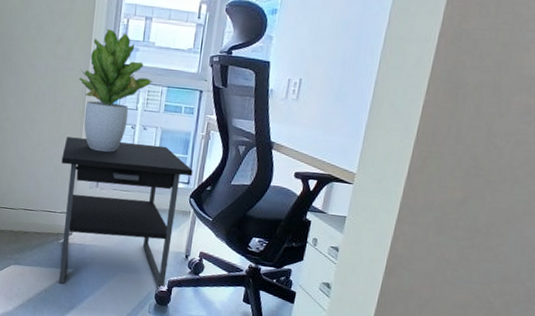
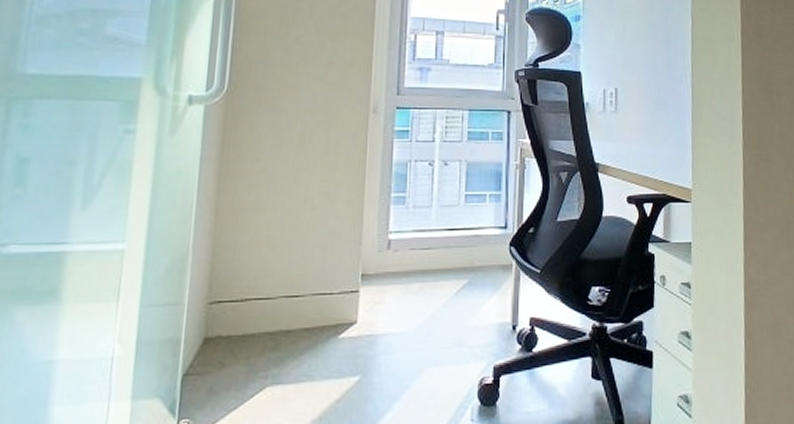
nightstand: present [59,136,193,289] -> none [338,183,510,402]
potted plant: present [79,29,152,152] -> none [358,48,450,199]

